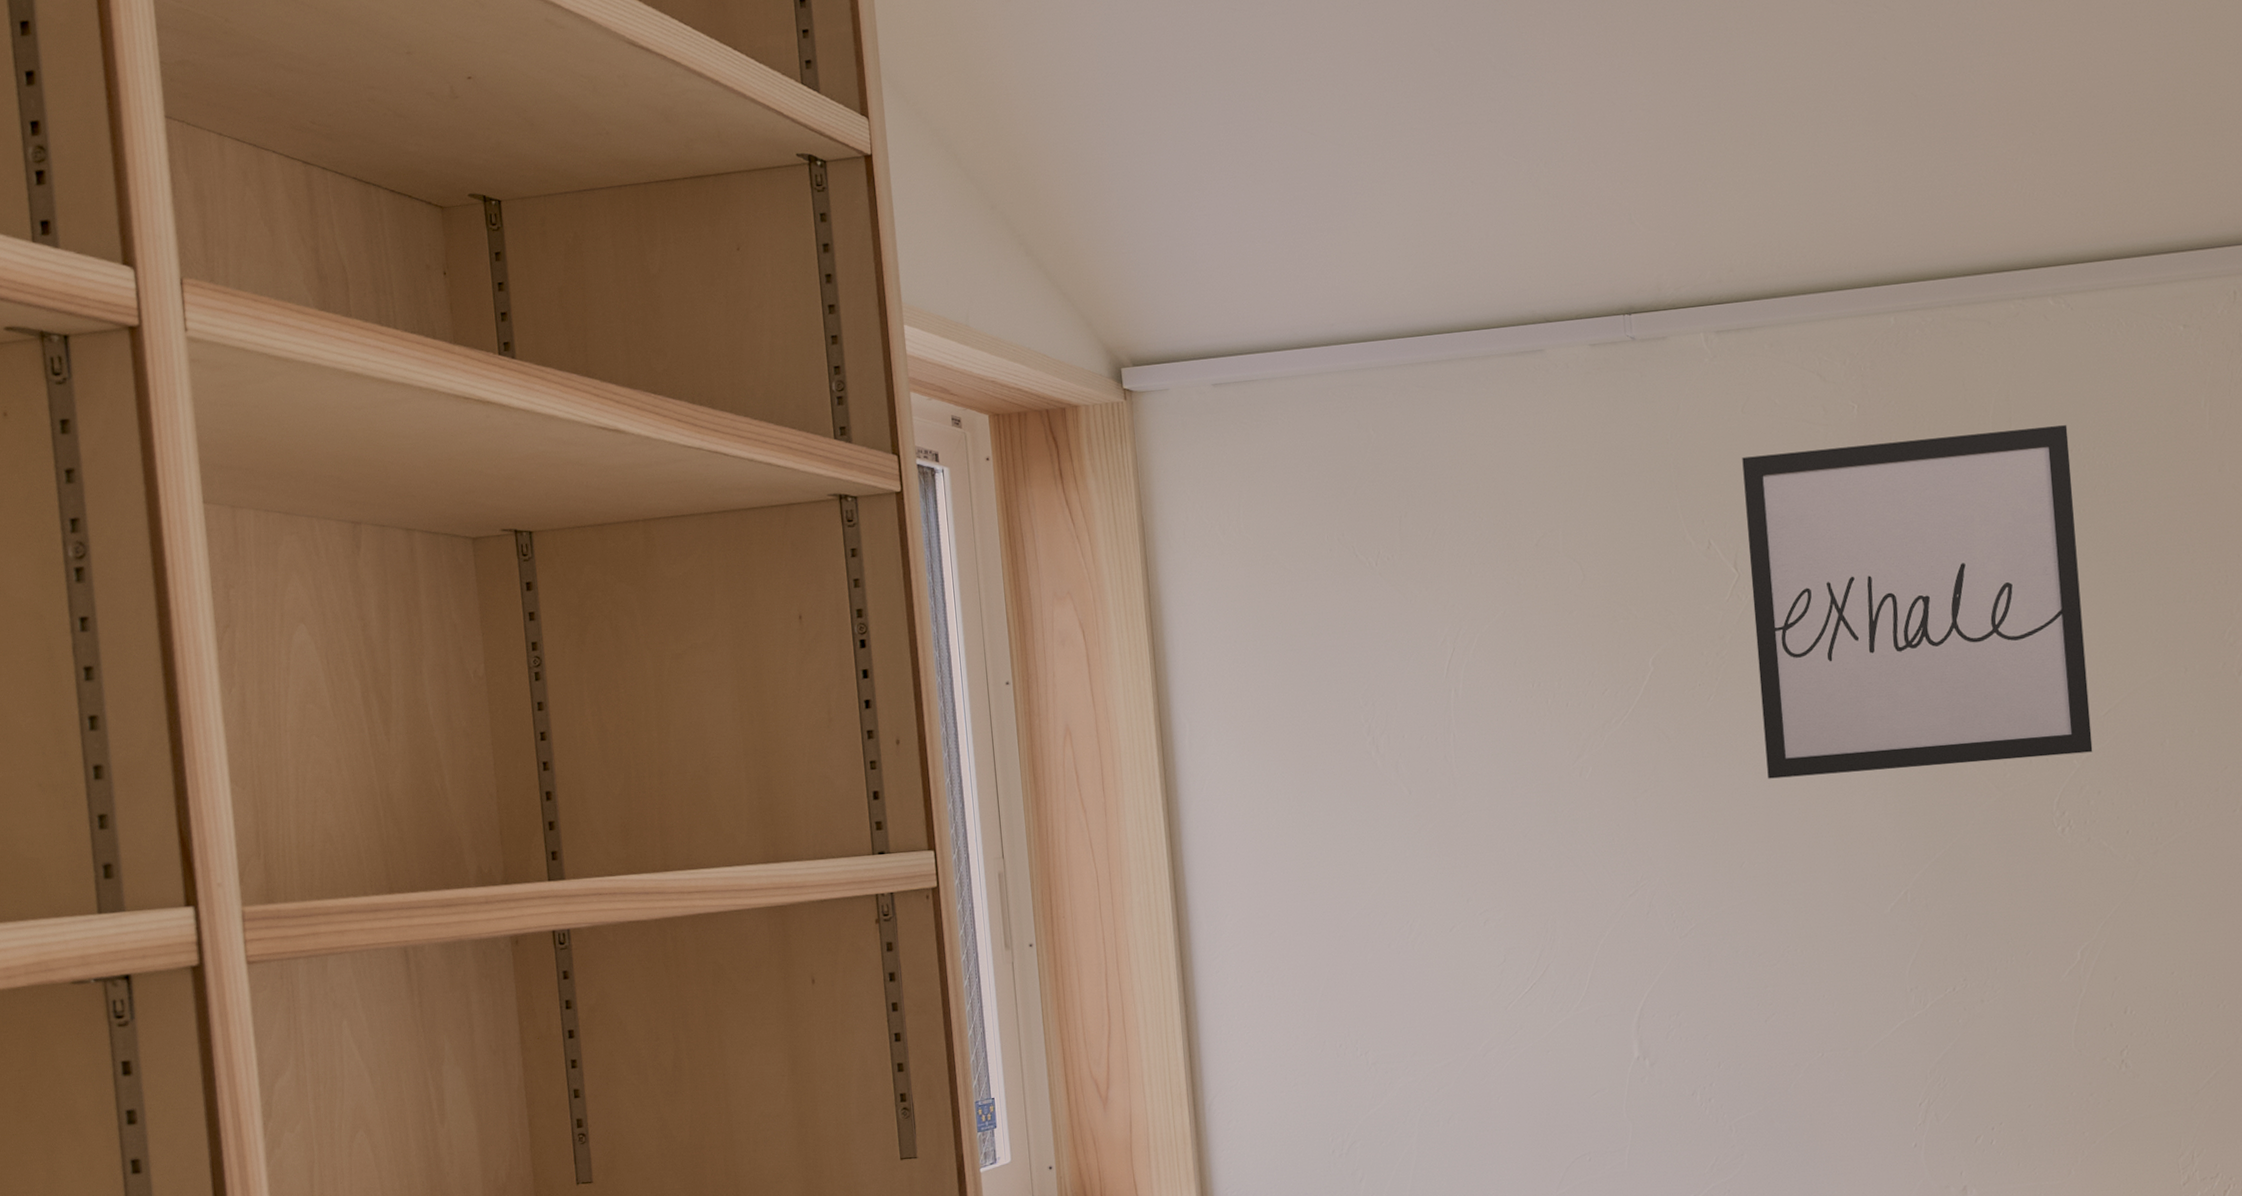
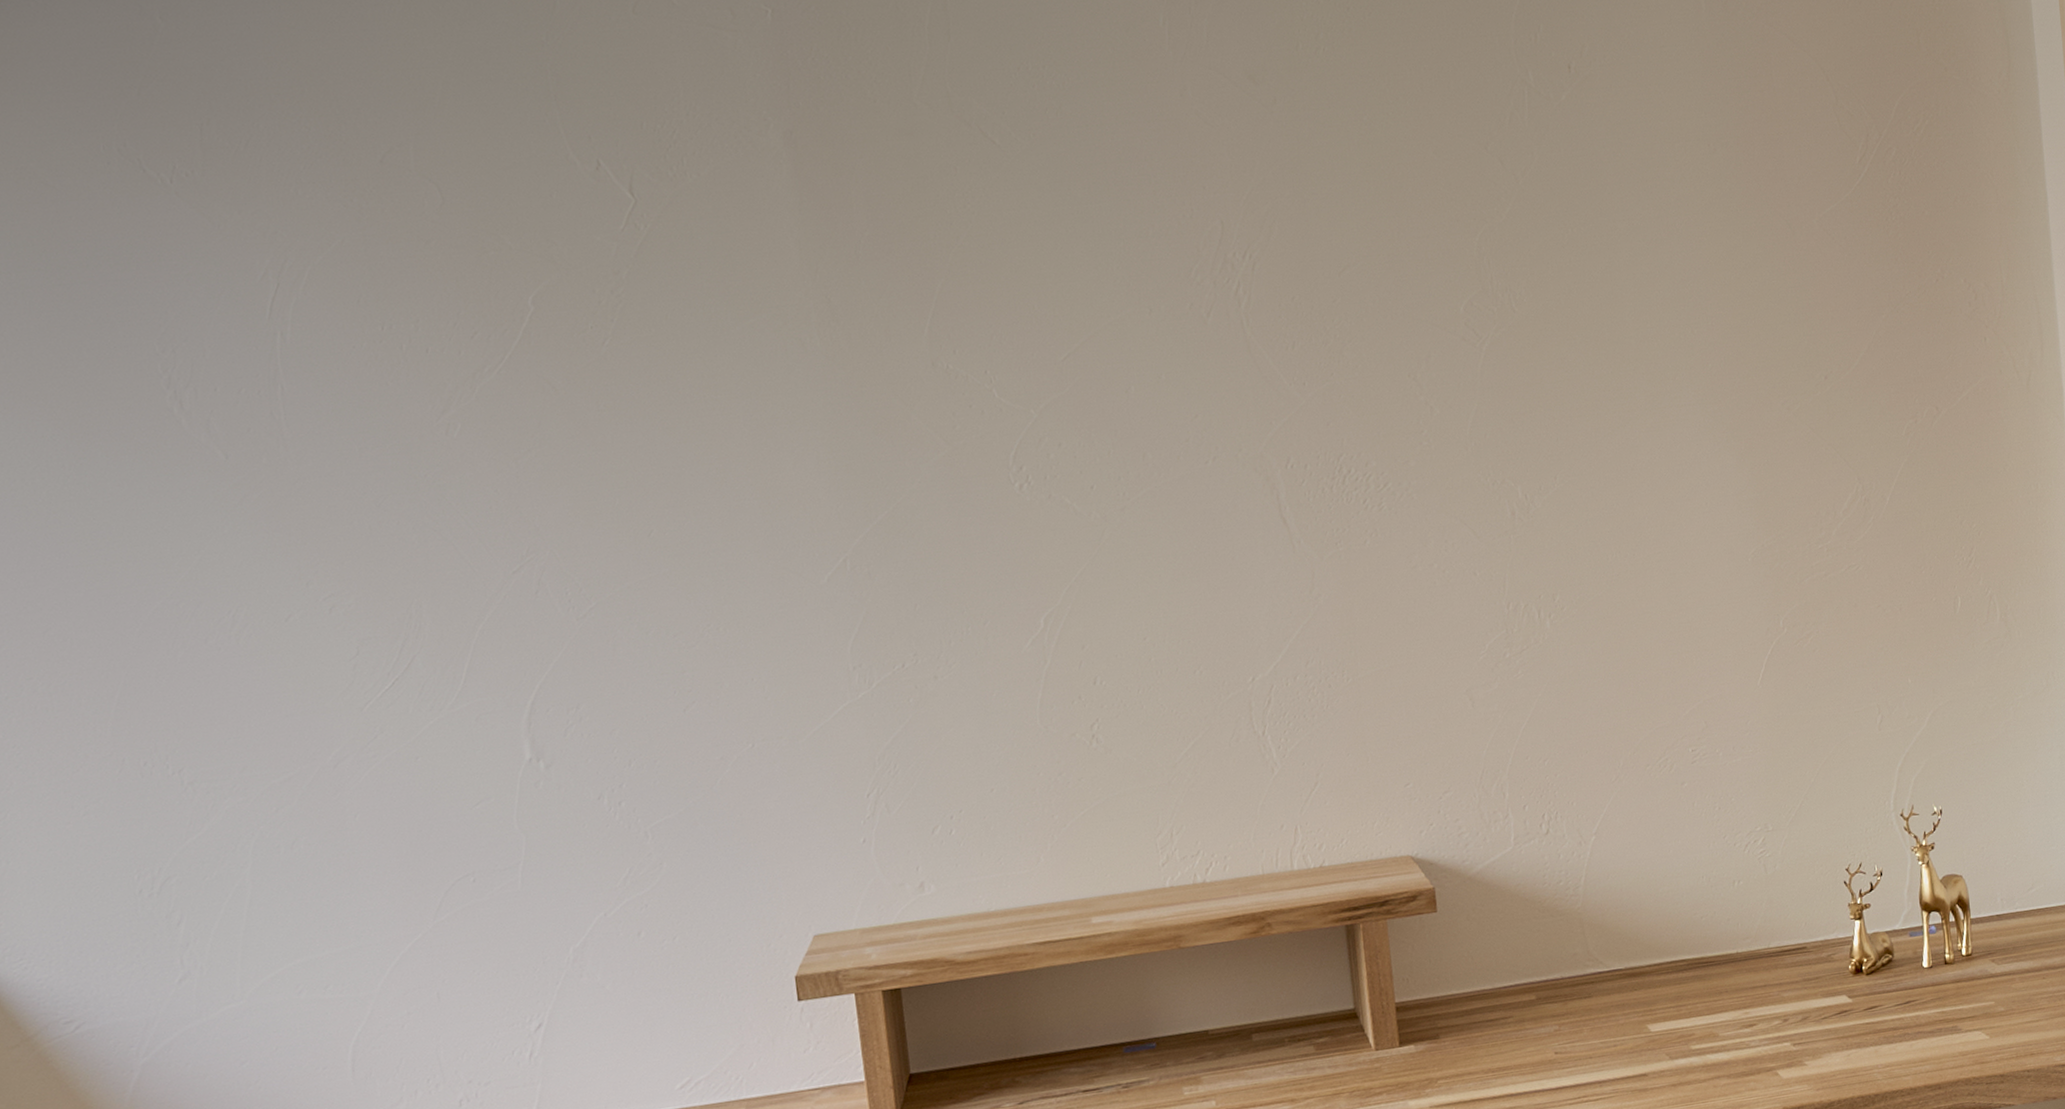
wall art: present [1742,425,2093,779] -> none [635,40,1052,435]

